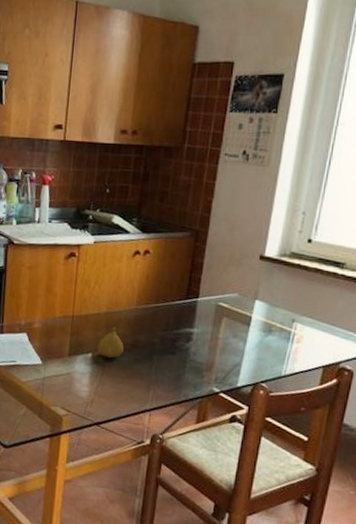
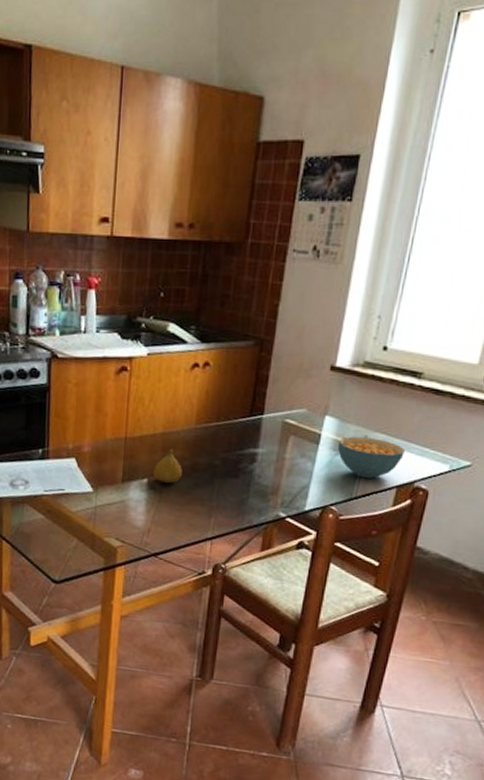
cereal bowl: none [267,319,330,358] -> present [337,436,405,478]

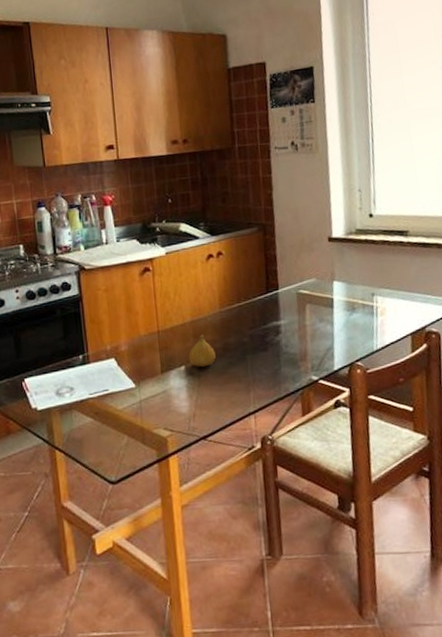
cereal bowl: present [337,436,405,478] -> none [349,293,410,331]

